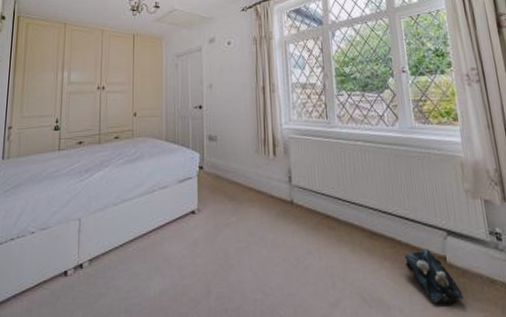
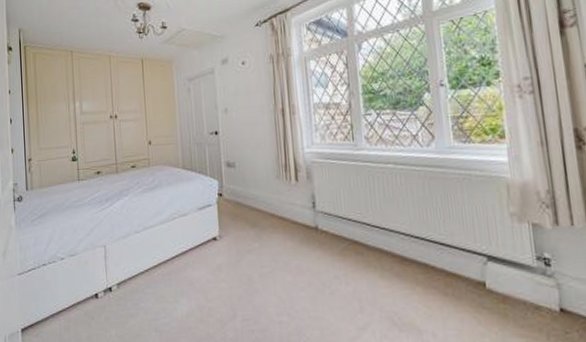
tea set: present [404,249,464,307] -> none [439,275,504,332]

